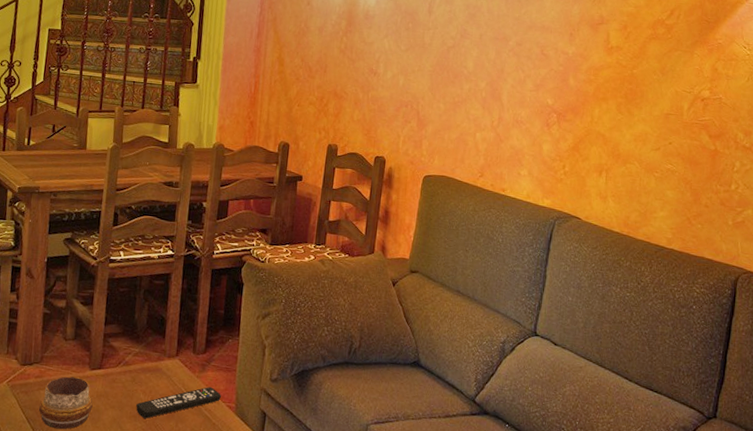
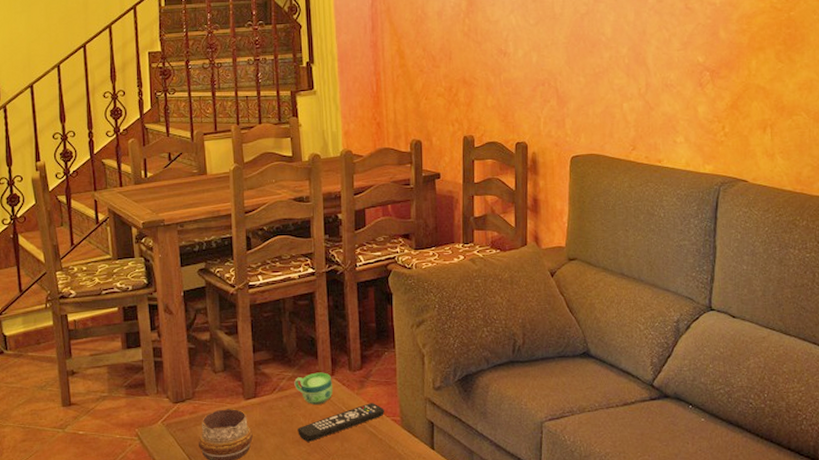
cup: none [139,351,176,383] -> present [294,372,332,405]

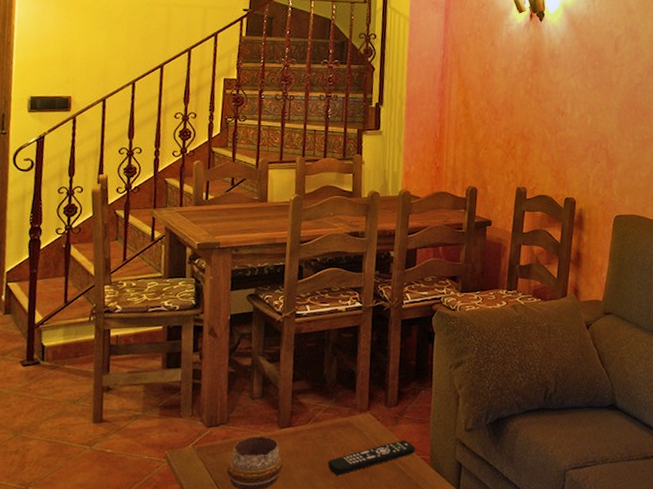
cup: present [294,372,332,405] -> none [329,405,368,438]

